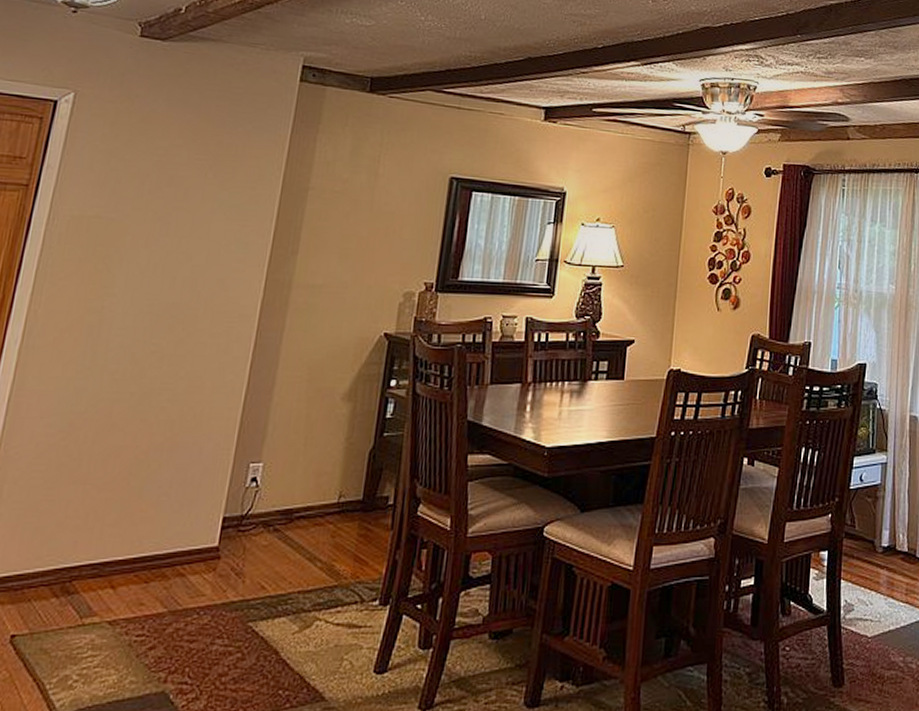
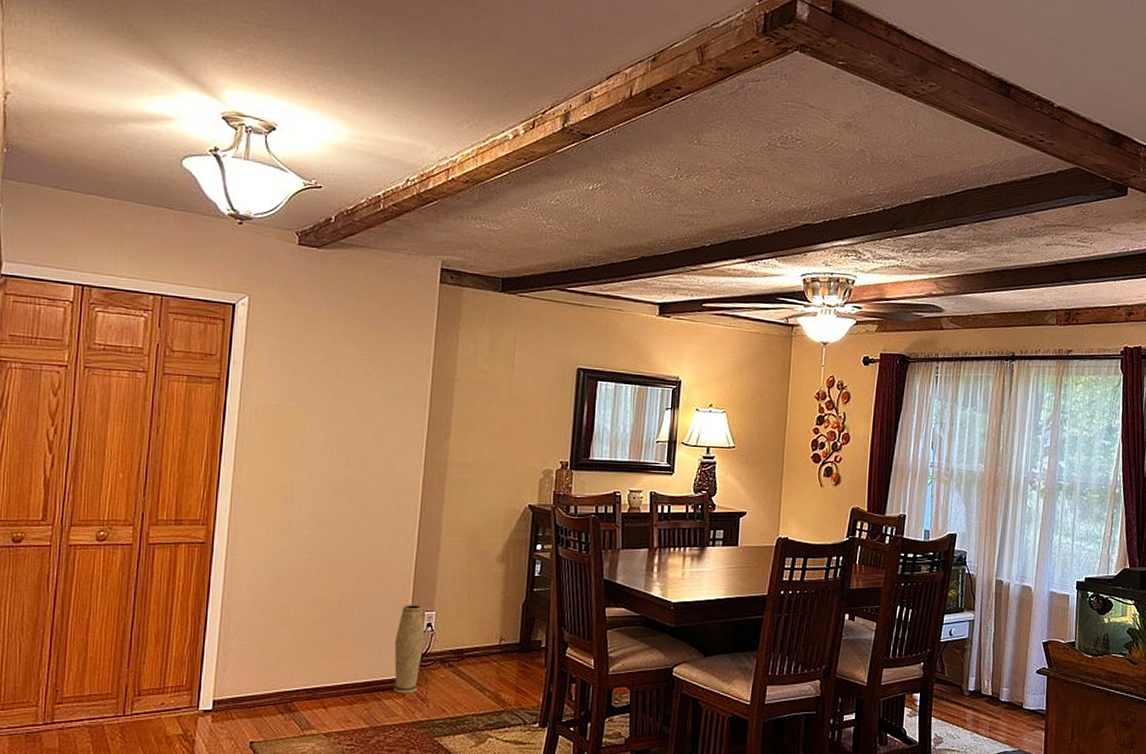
vase: none [202,453,248,567] -> present [393,604,425,694]

